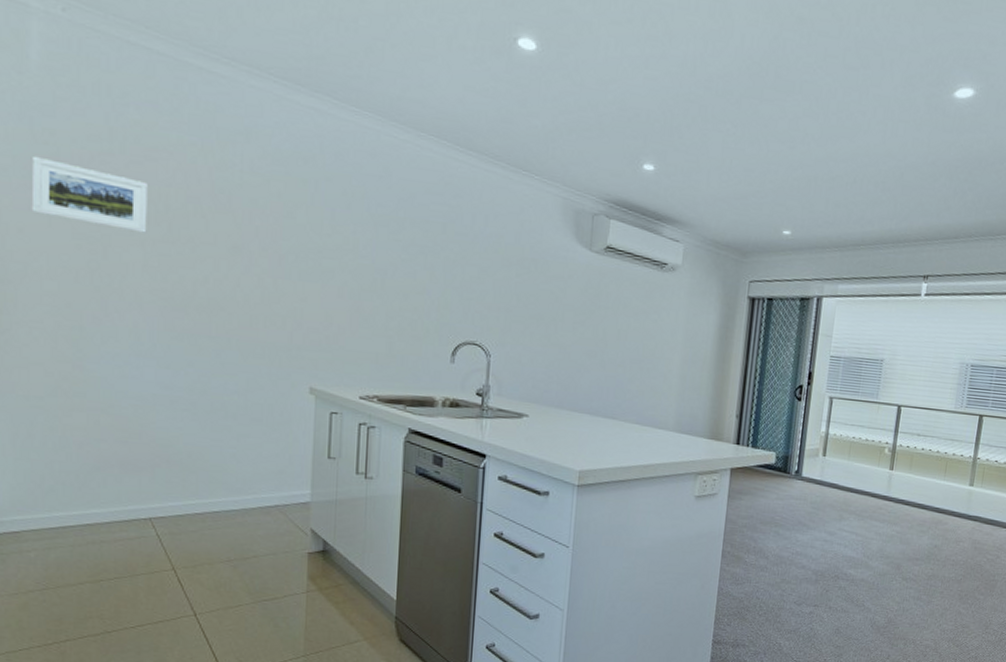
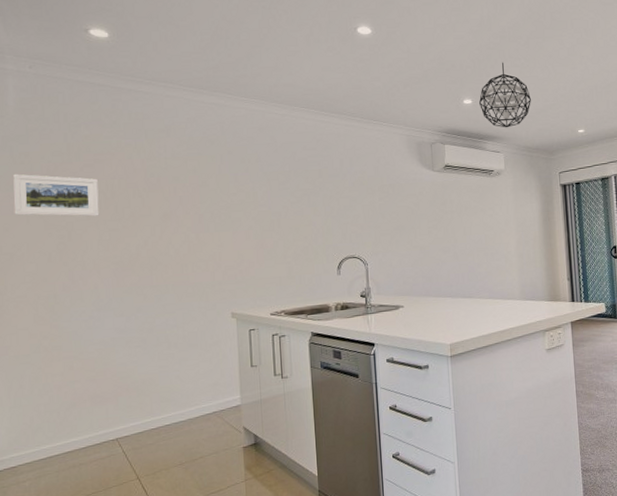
pendant light: none [663,122,731,212] -> present [479,62,531,128]

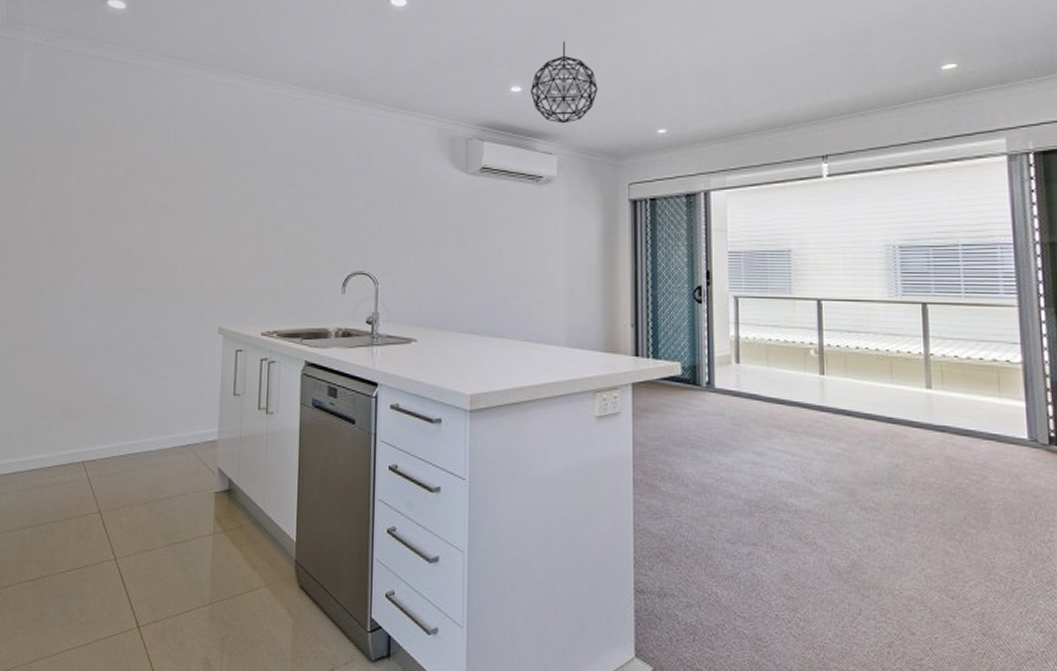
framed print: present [13,173,100,217] -> none [13,153,97,205]

